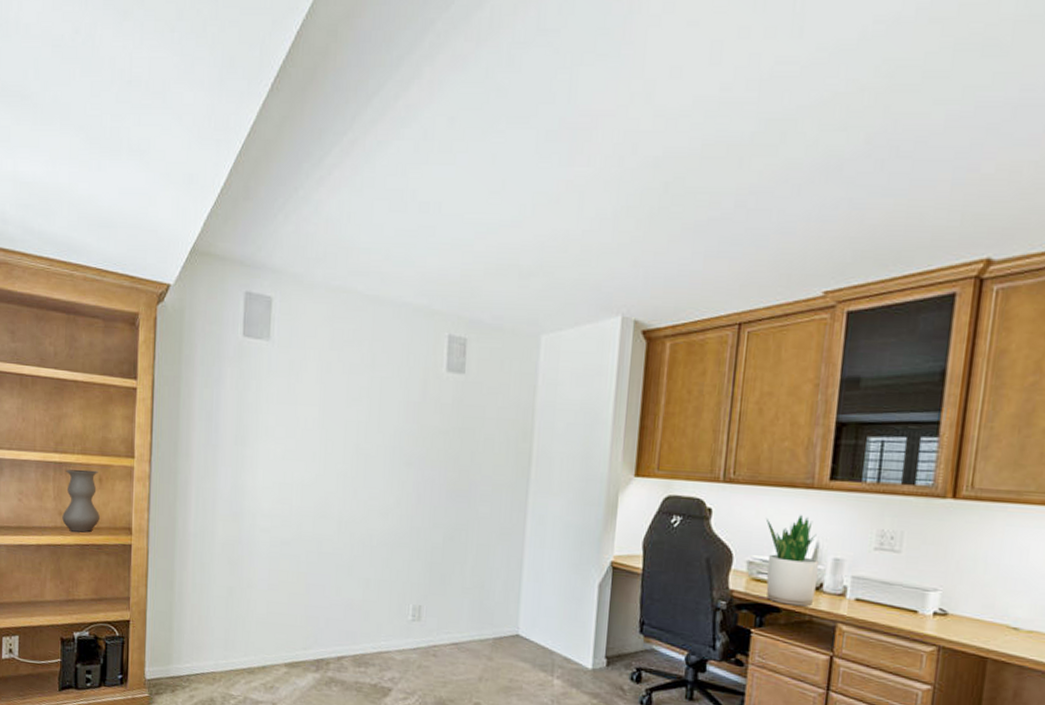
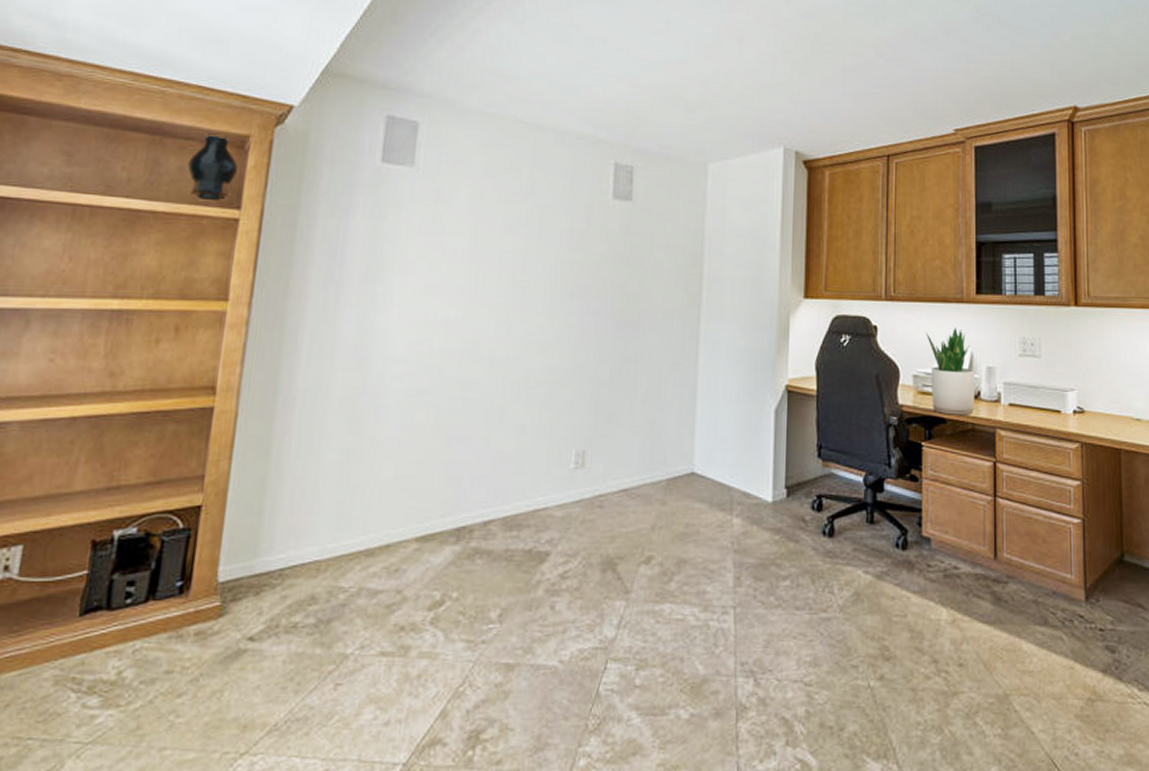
vase: present [62,469,100,533] -> none [113,317,175,397]
vase: none [95,312,132,373] -> present [187,133,238,202]

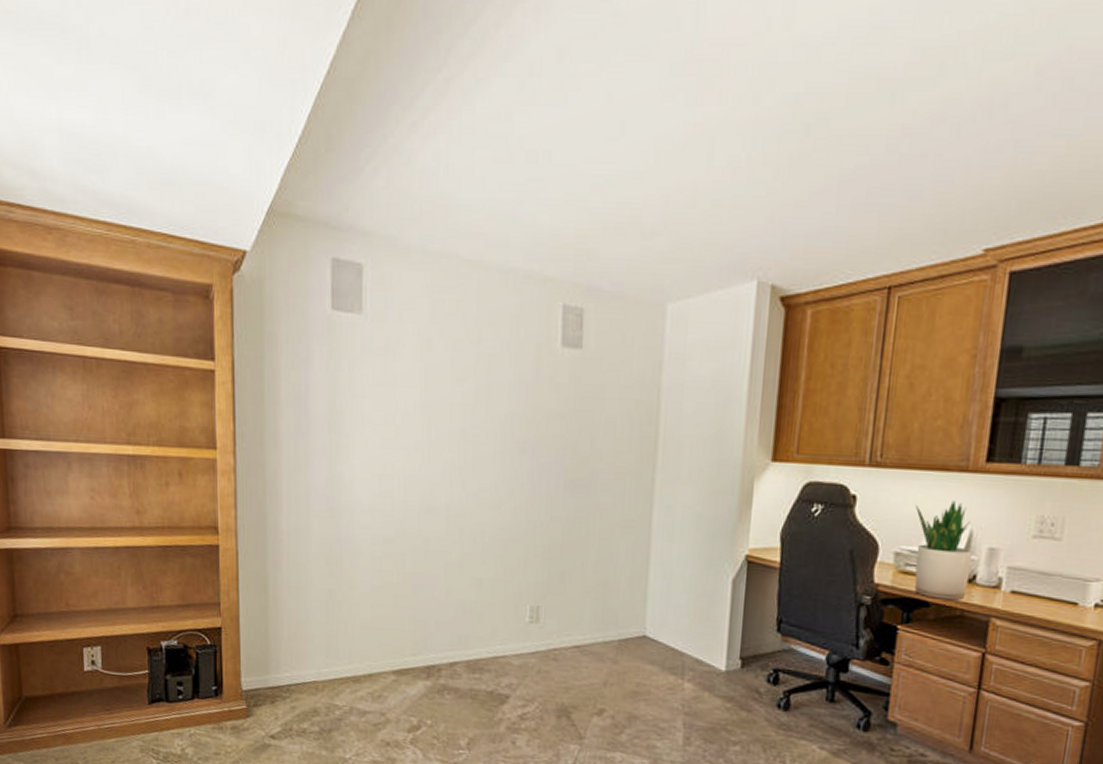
vase: present [187,133,238,202] -> none [165,283,206,353]

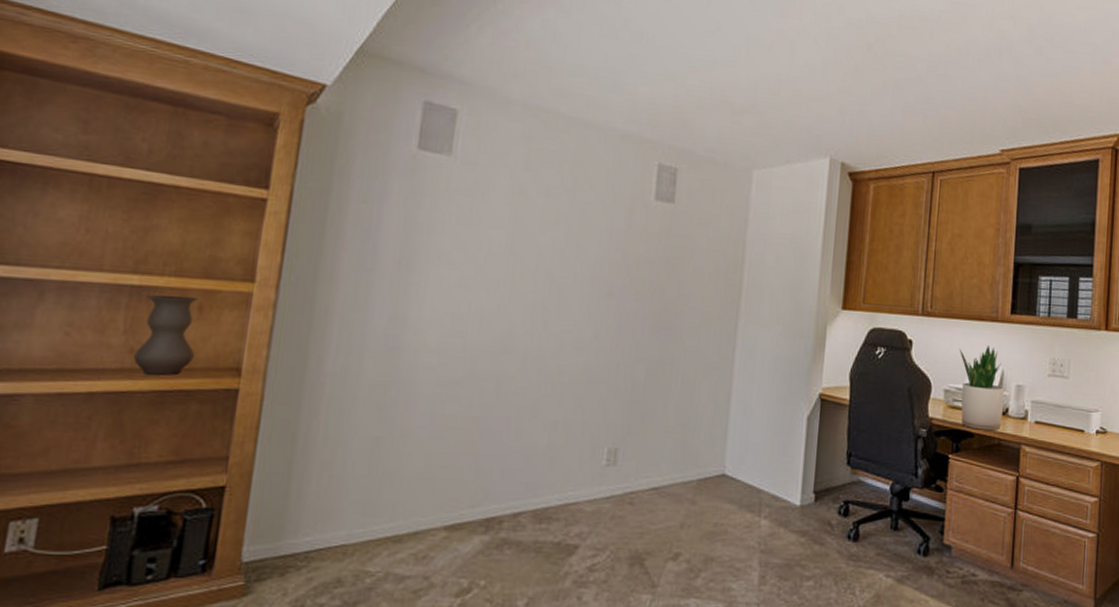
vase: none [140,463,182,533] -> present [133,295,199,375]

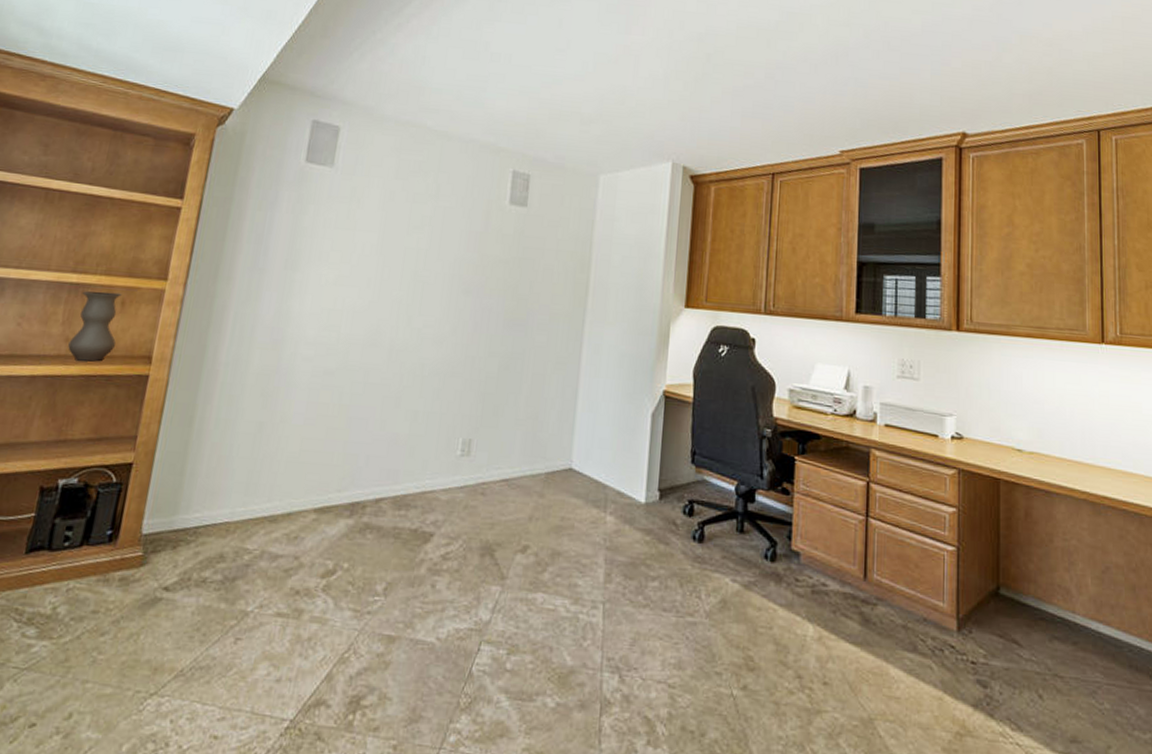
planter: present [960,346,1004,431] -> none [804,345,852,433]

